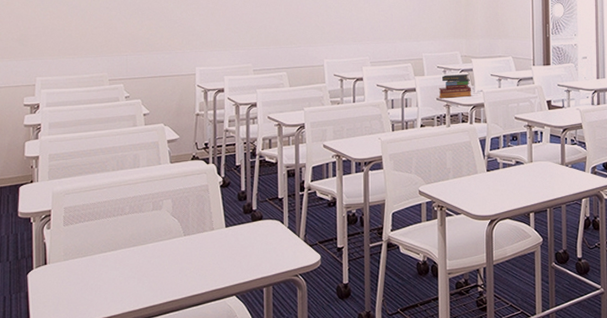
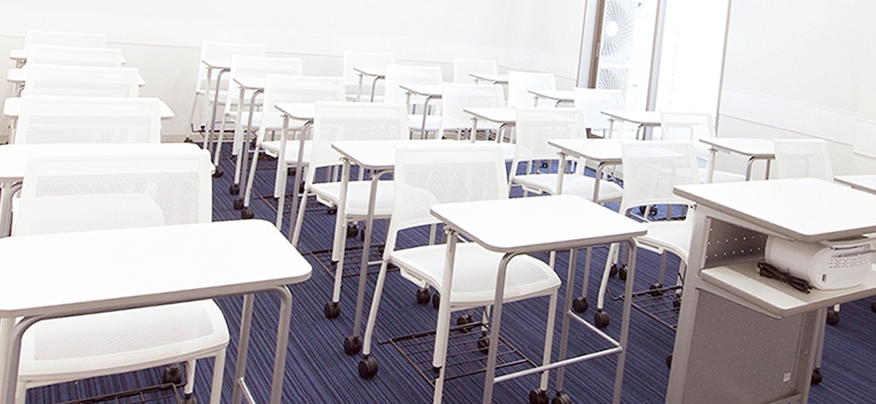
books: present [438,73,471,98] -> none [467,84,504,112]

